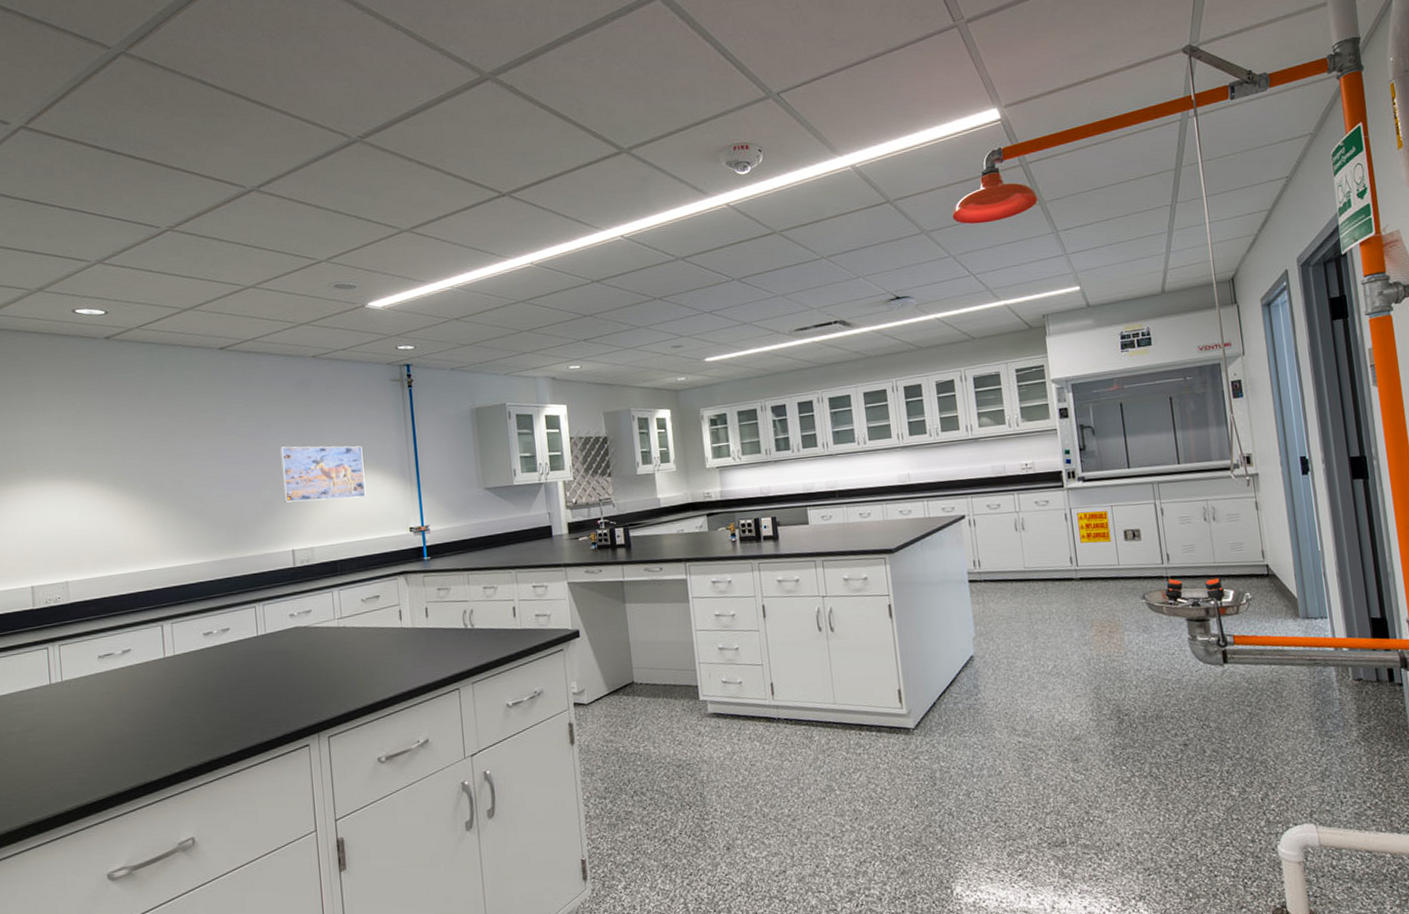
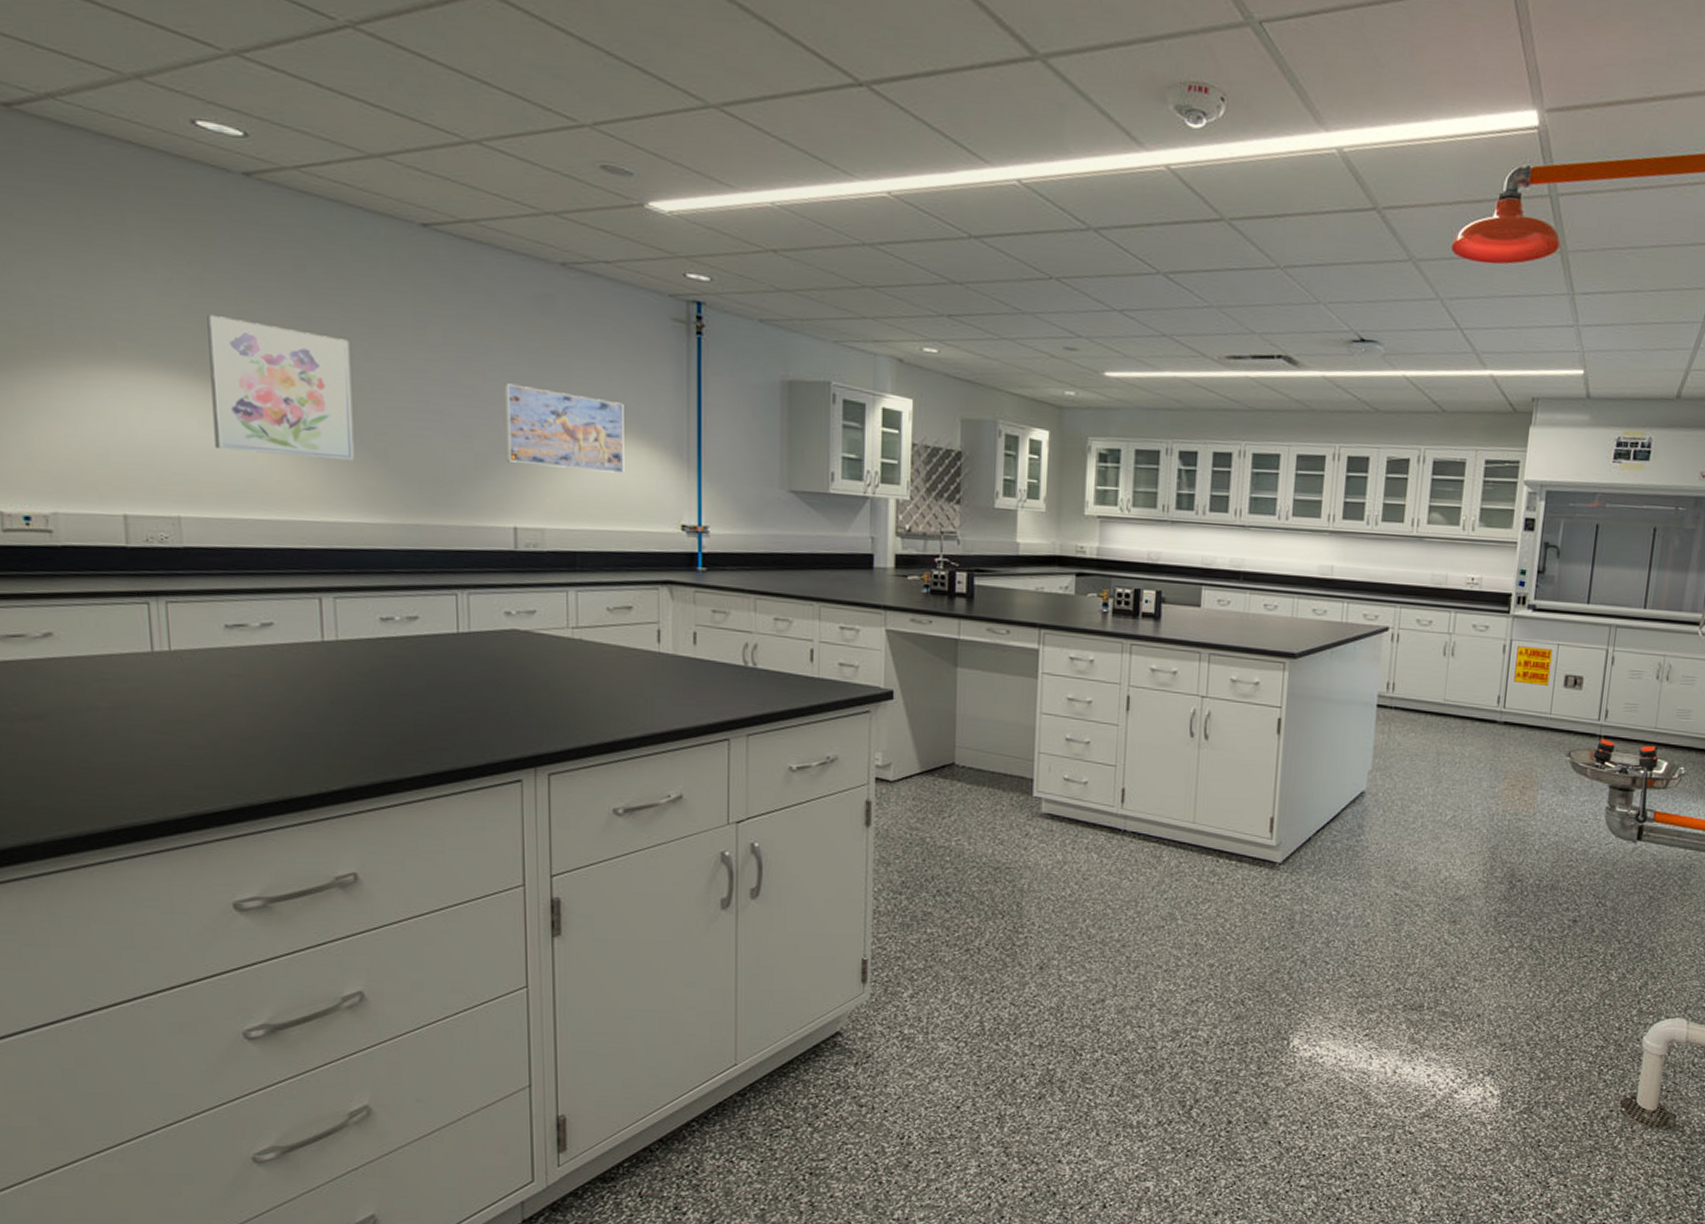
wall art: none [84,435,182,529] -> present [207,314,355,461]

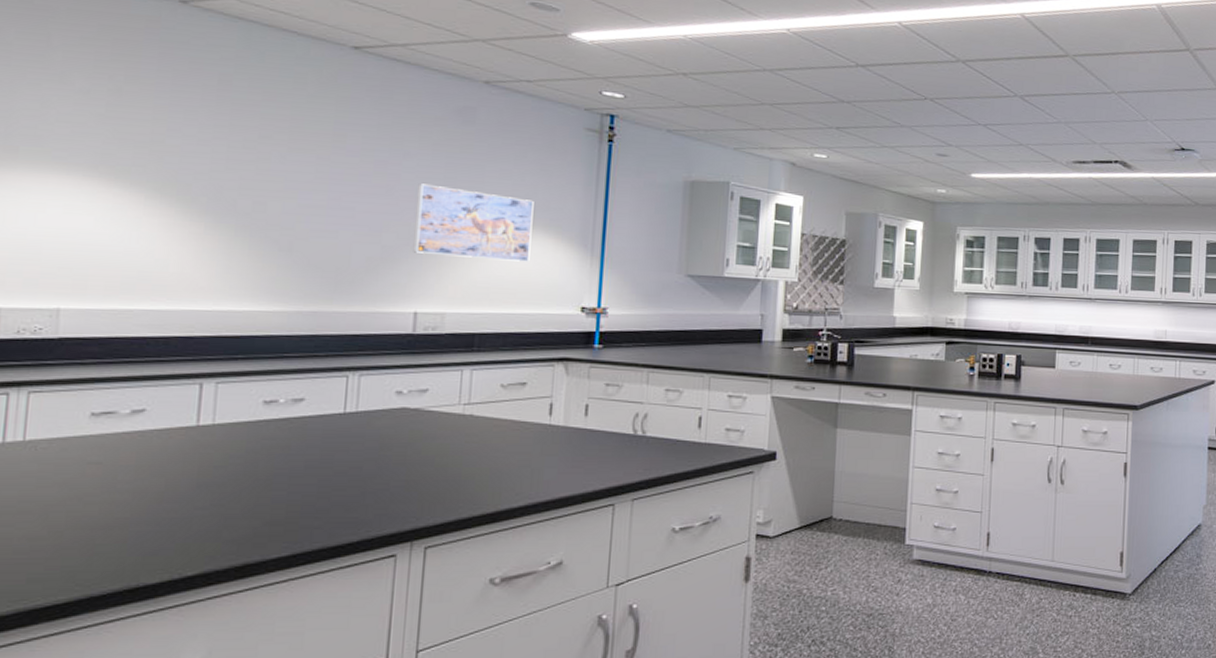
wall art: present [207,314,355,461] -> none [110,122,267,254]

